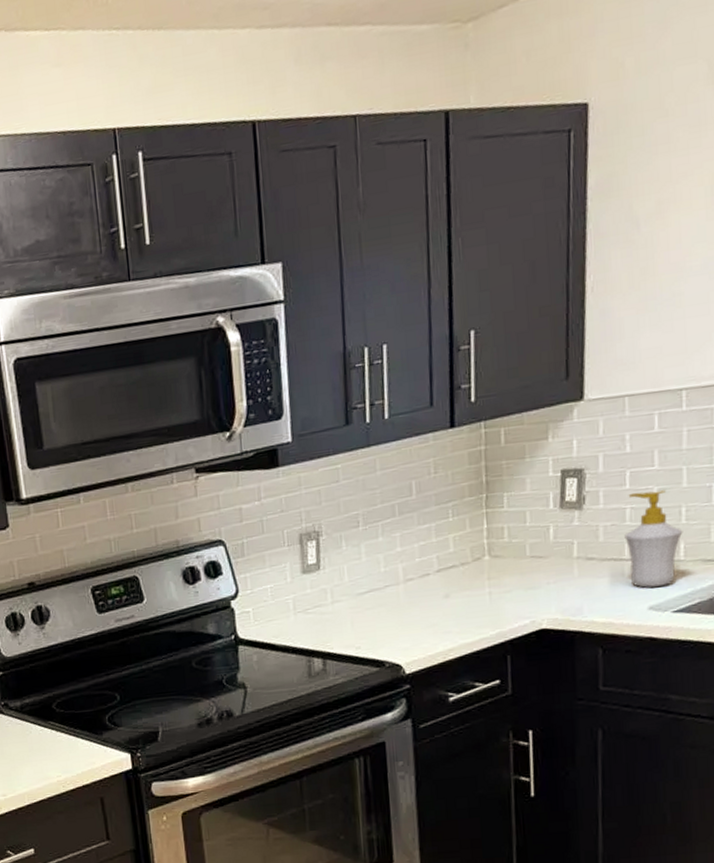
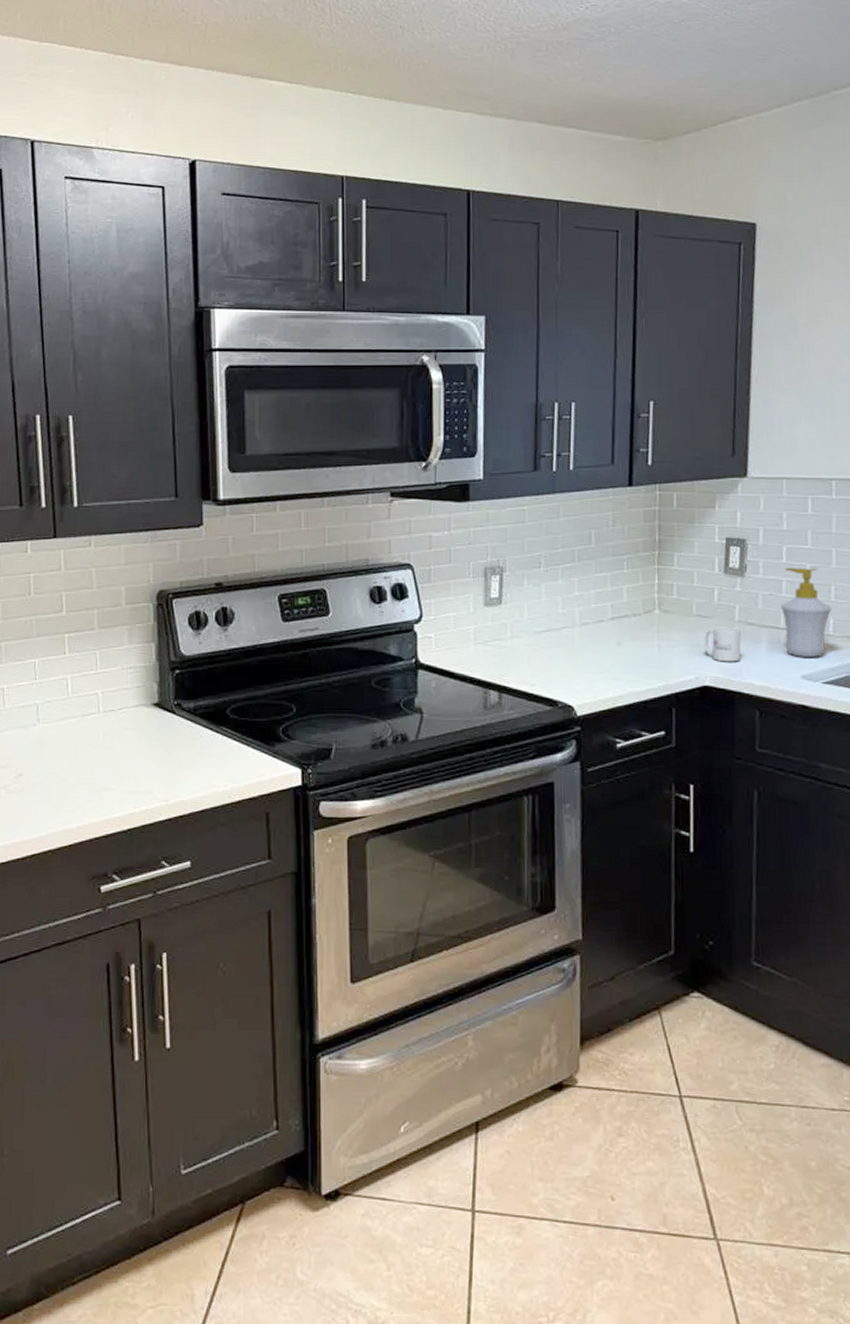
mug: none [539,564,581,602] -> present [704,627,741,662]

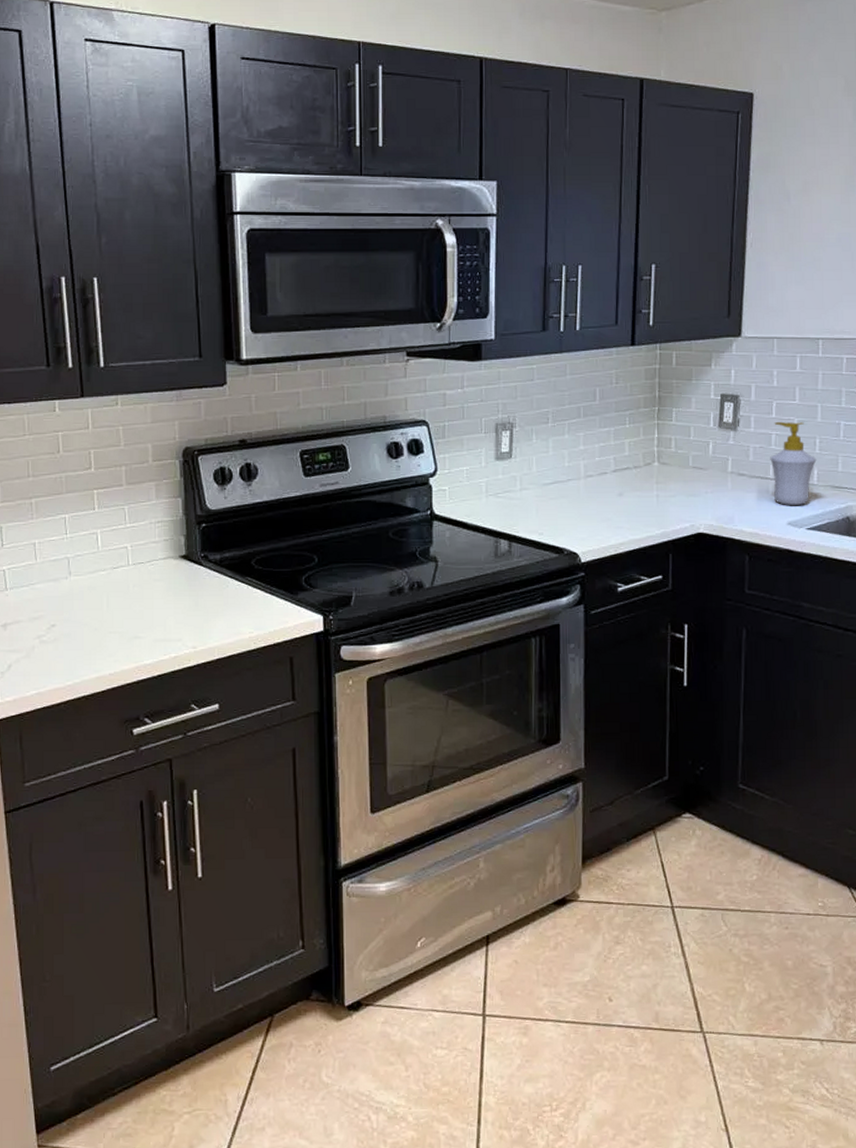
mug: present [704,627,741,662] -> none [699,478,733,511]

